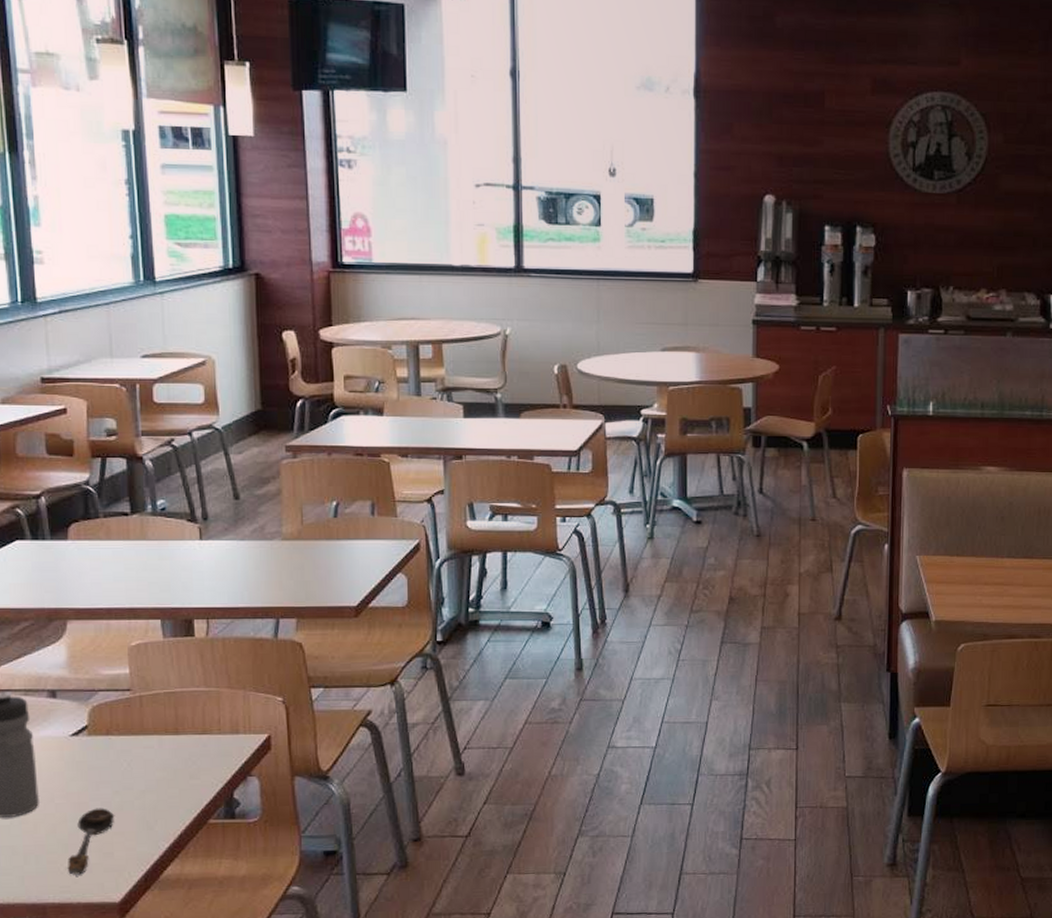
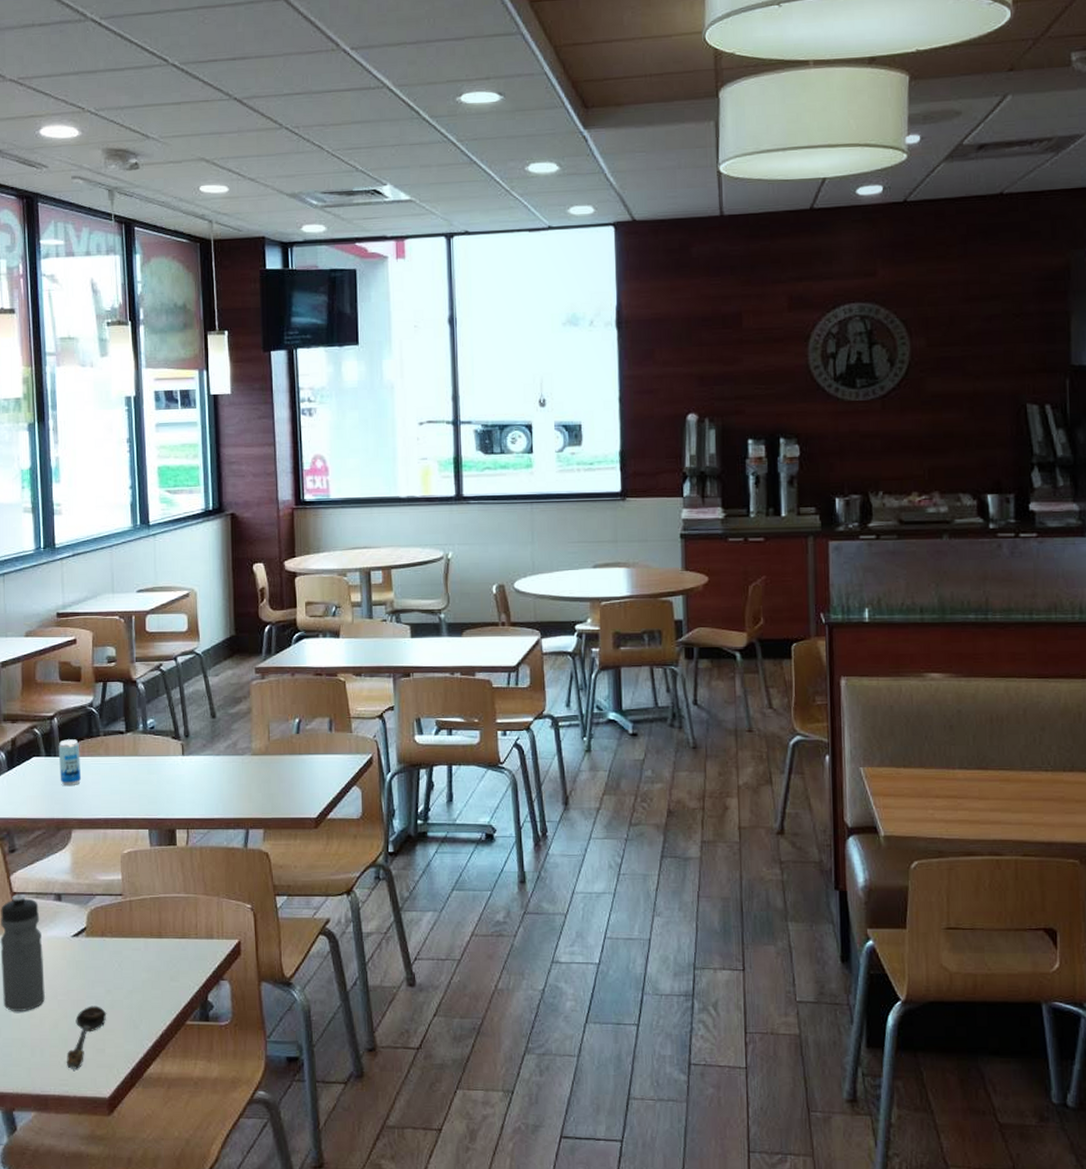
beverage can: none [47,521,78,572] -> present [58,739,82,785]

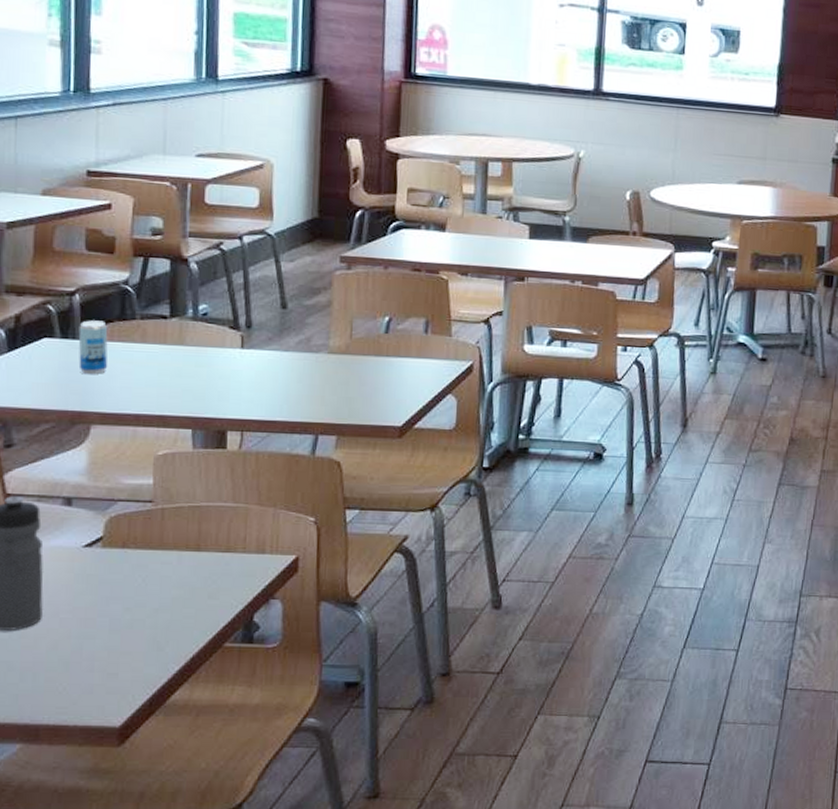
spoon: present [67,1006,107,1069] -> none [67,625,124,696]

